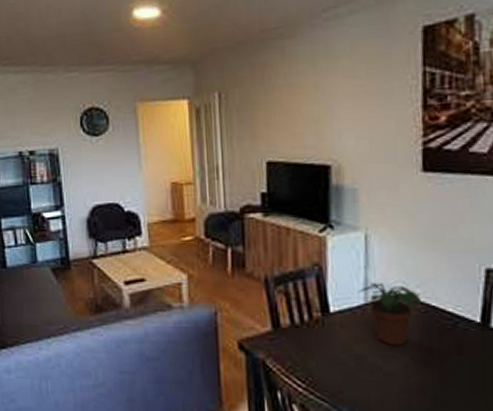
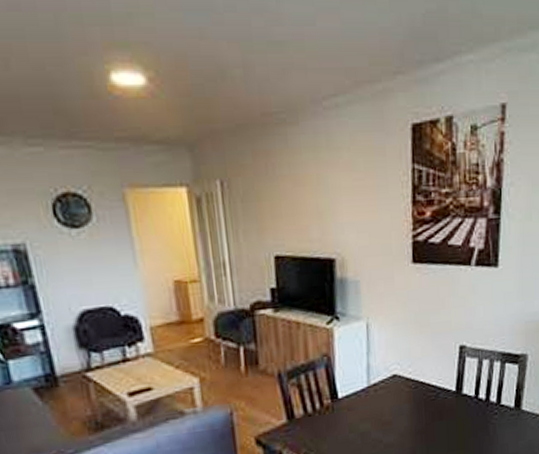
potted plant: present [358,283,421,345] -> none [361,366,412,420]

